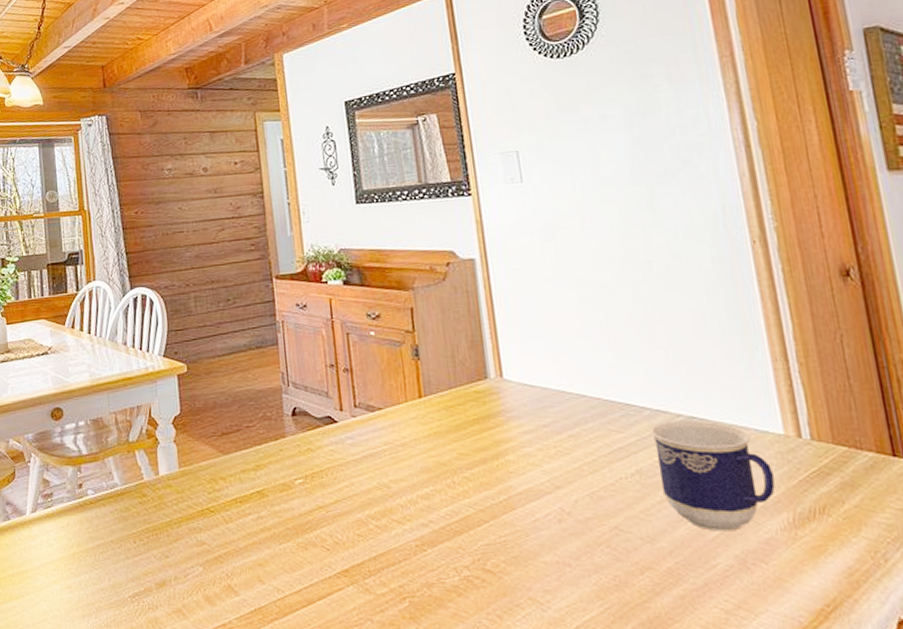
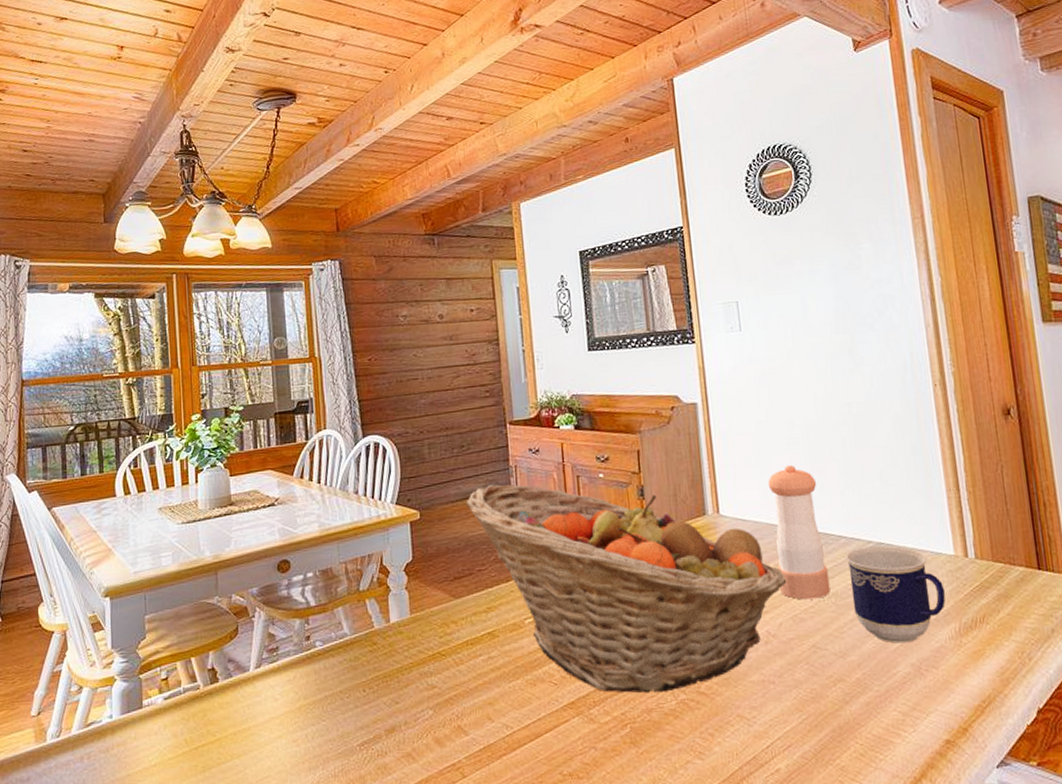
fruit basket: none [232,339,582,567] -> present [465,484,787,694]
pepper shaker: none [557,327,634,476] -> present [767,464,831,600]

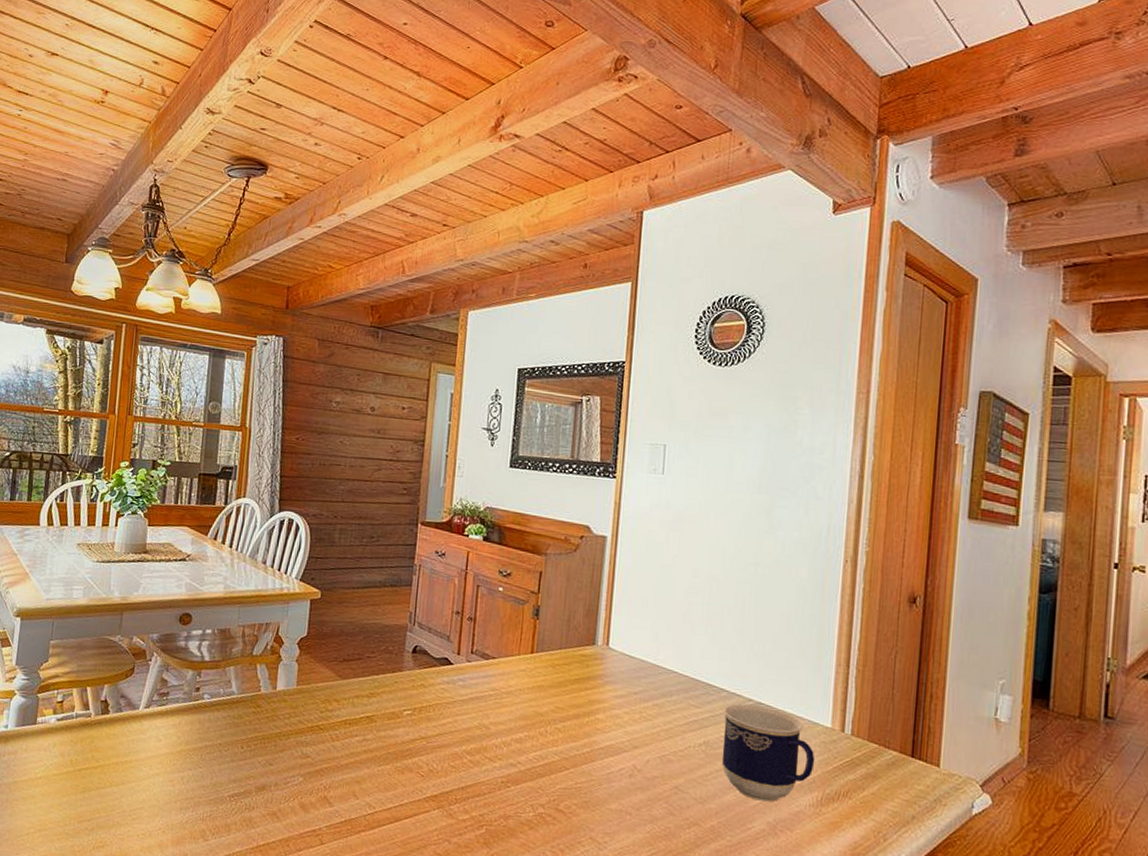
fruit basket: present [465,484,787,694] -> none [365,579,662,804]
pepper shaker: present [767,464,831,600] -> none [653,612,710,745]

